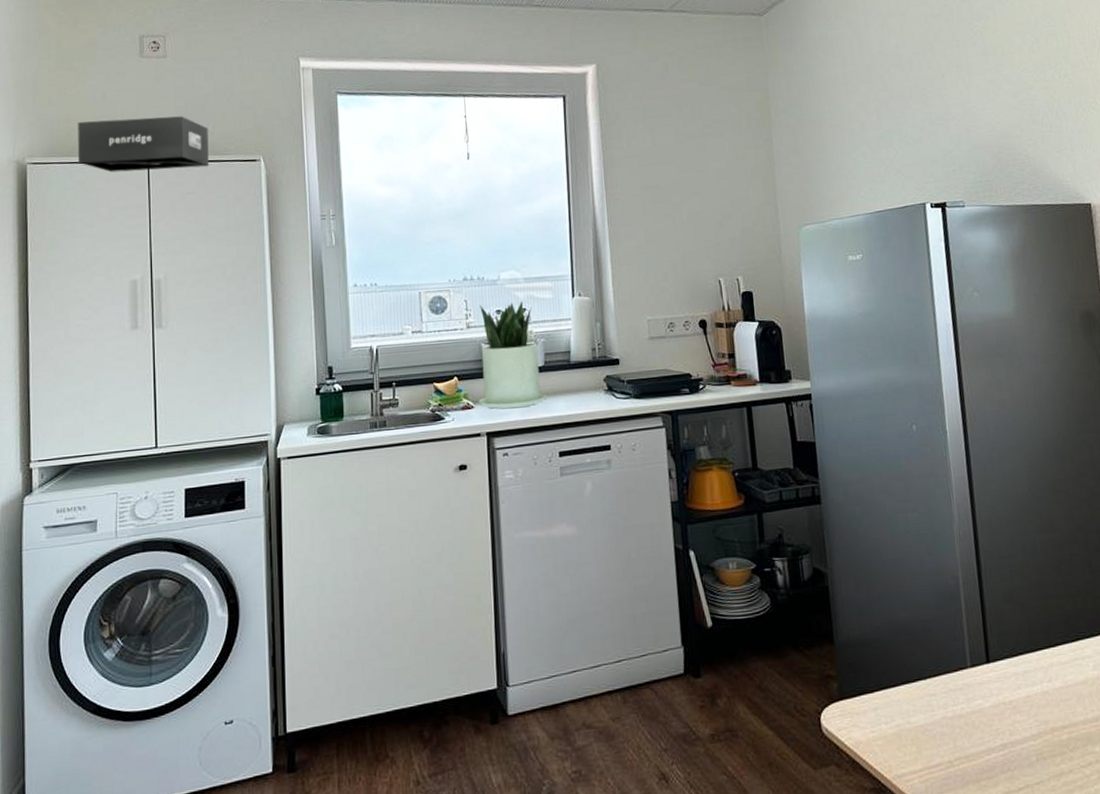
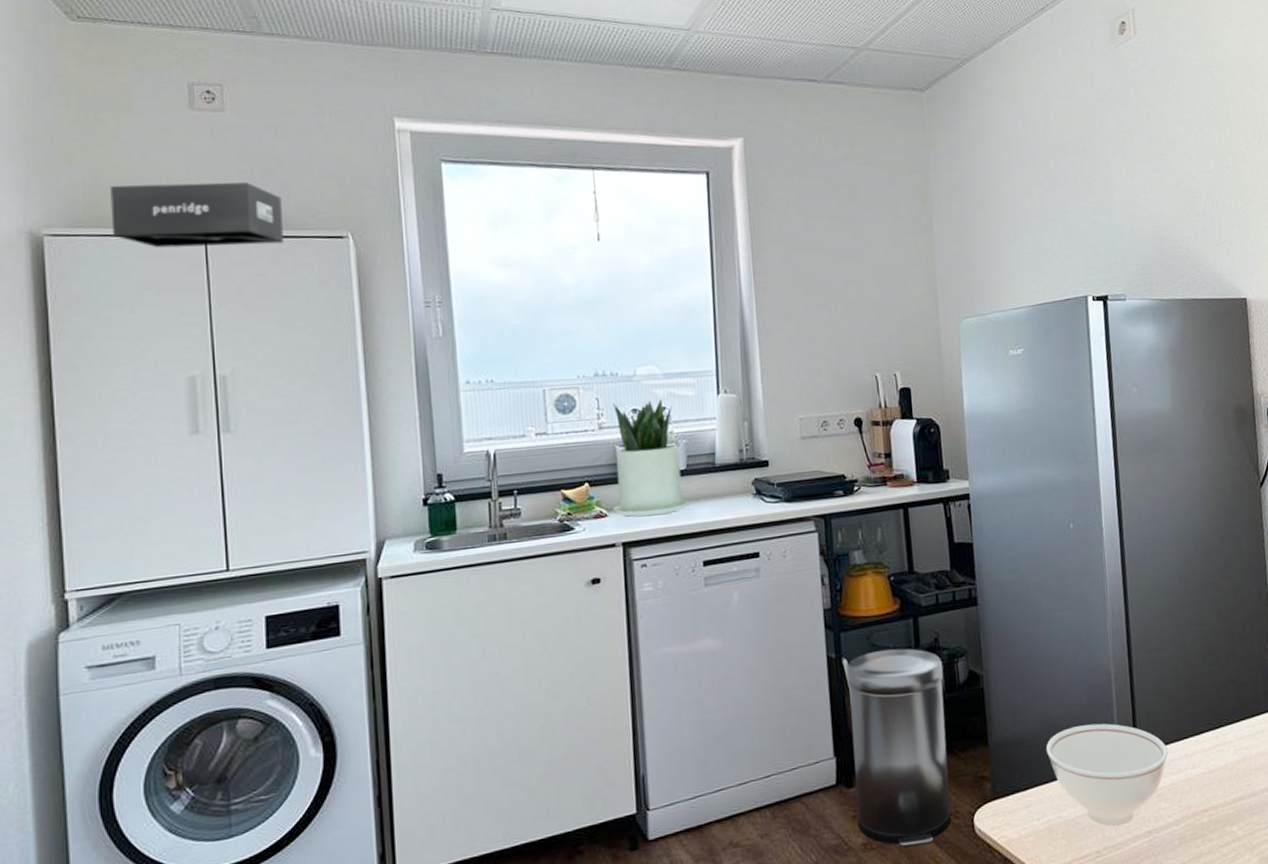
pedal bin: none [693,543,798,742] -> present [846,648,951,848]
bowl: none [892,628,1023,737] -> present [1045,723,1169,827]

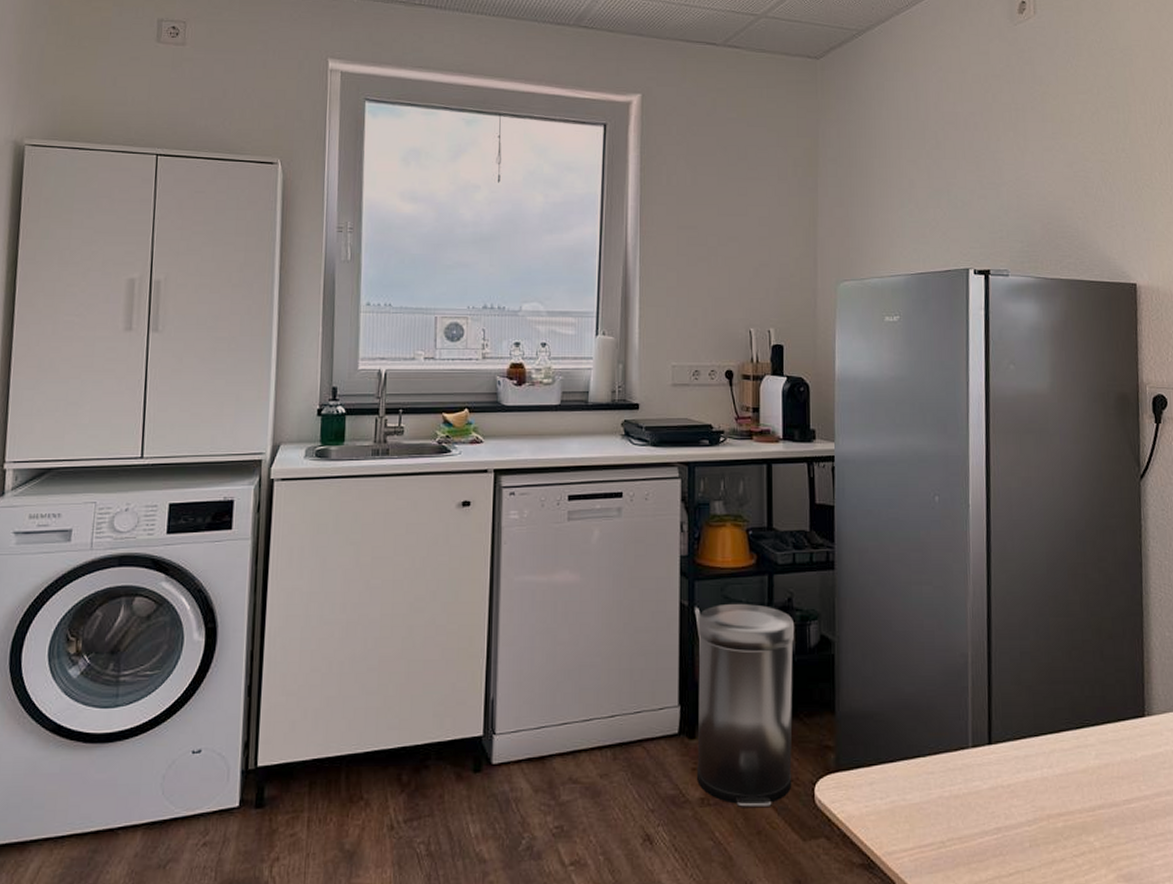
box: present [110,182,283,248] -> none [81,106,225,165]
planter: present [612,399,689,517] -> none [488,335,560,446]
bowl: present [1045,723,1169,827] -> none [894,706,1024,818]

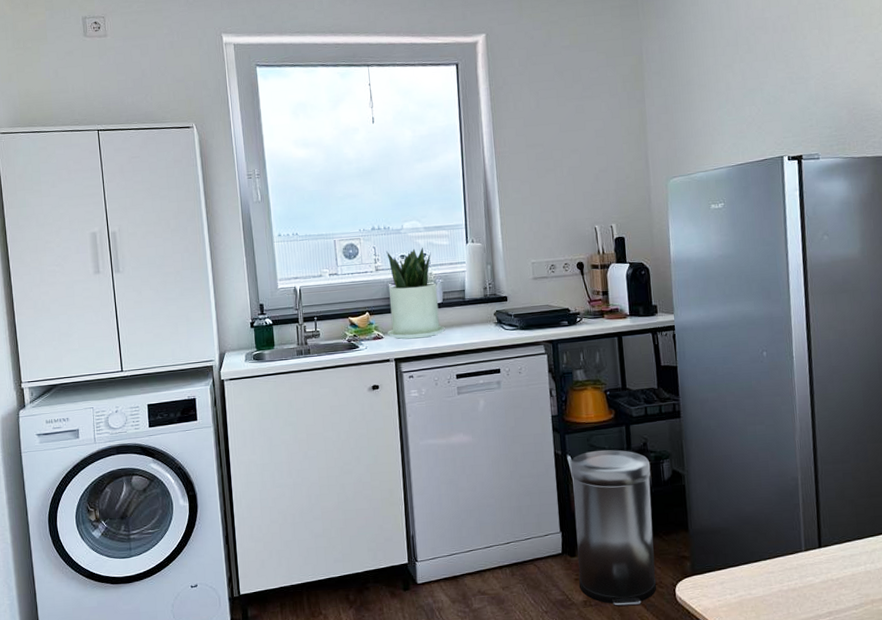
planter: none [488,335,560,446] -> present [386,247,445,339]

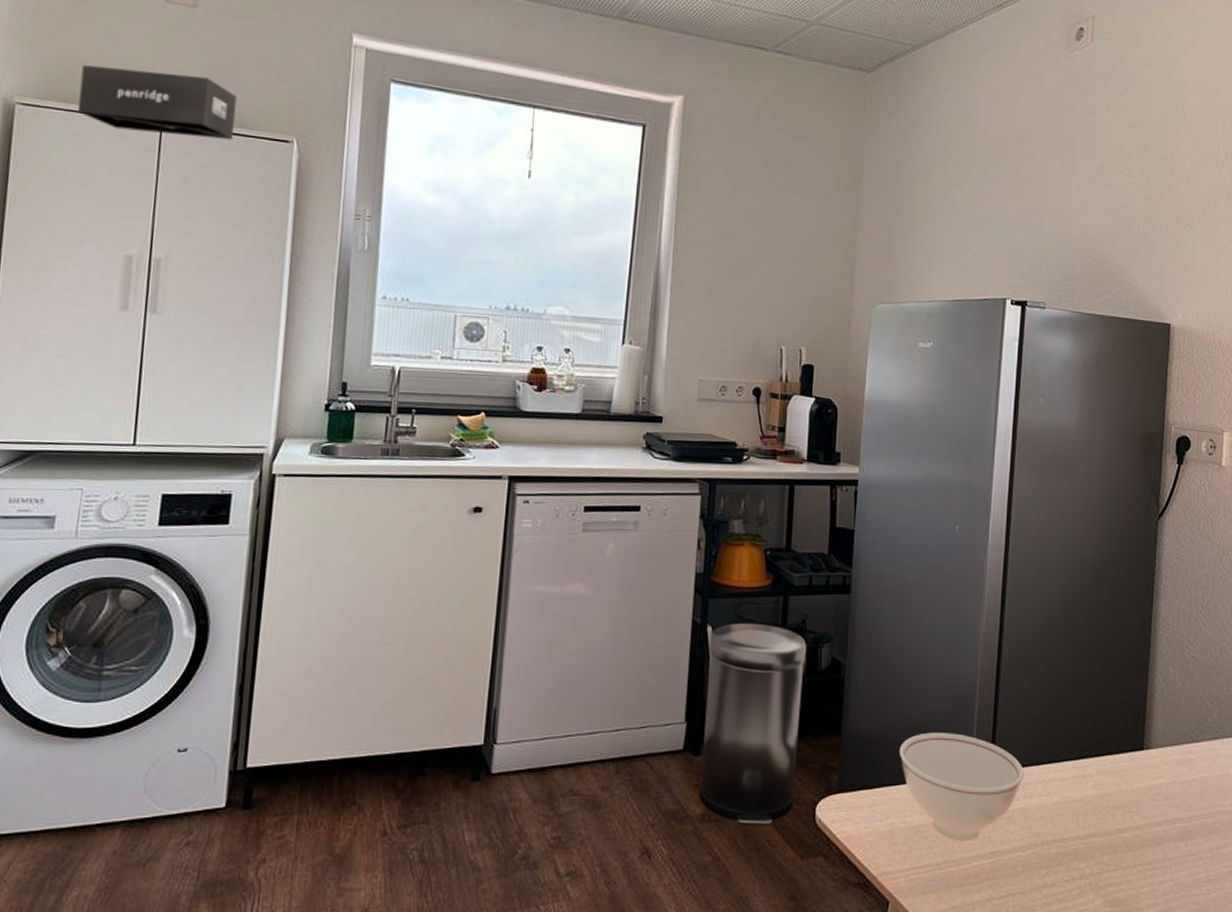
box: none [36,89,149,140] -> present [77,65,237,140]
planter: present [386,247,445,339] -> none [504,338,579,455]
bowl: none [738,520,850,606] -> present [898,732,1025,842]

